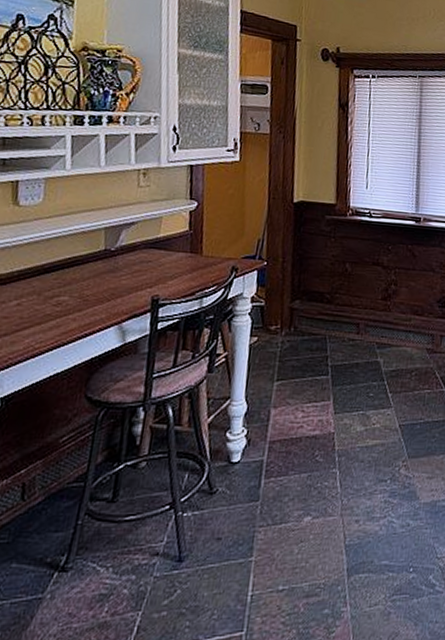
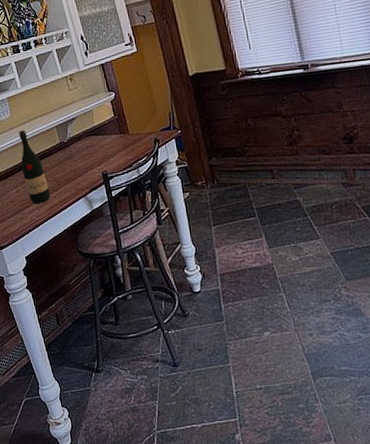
wine bottle: none [34,223,70,325] -> present [18,130,50,204]

